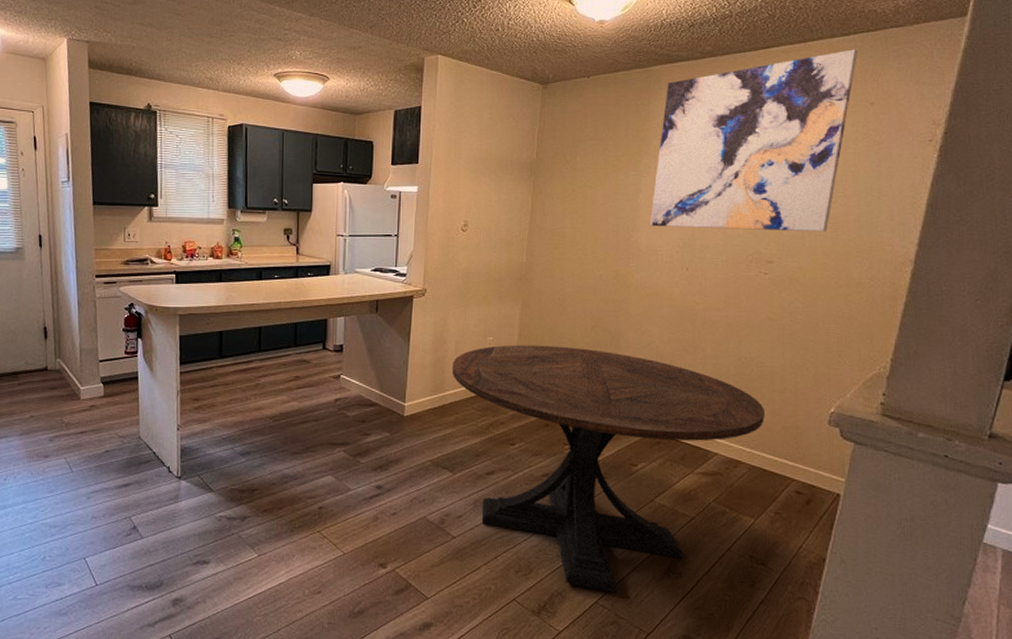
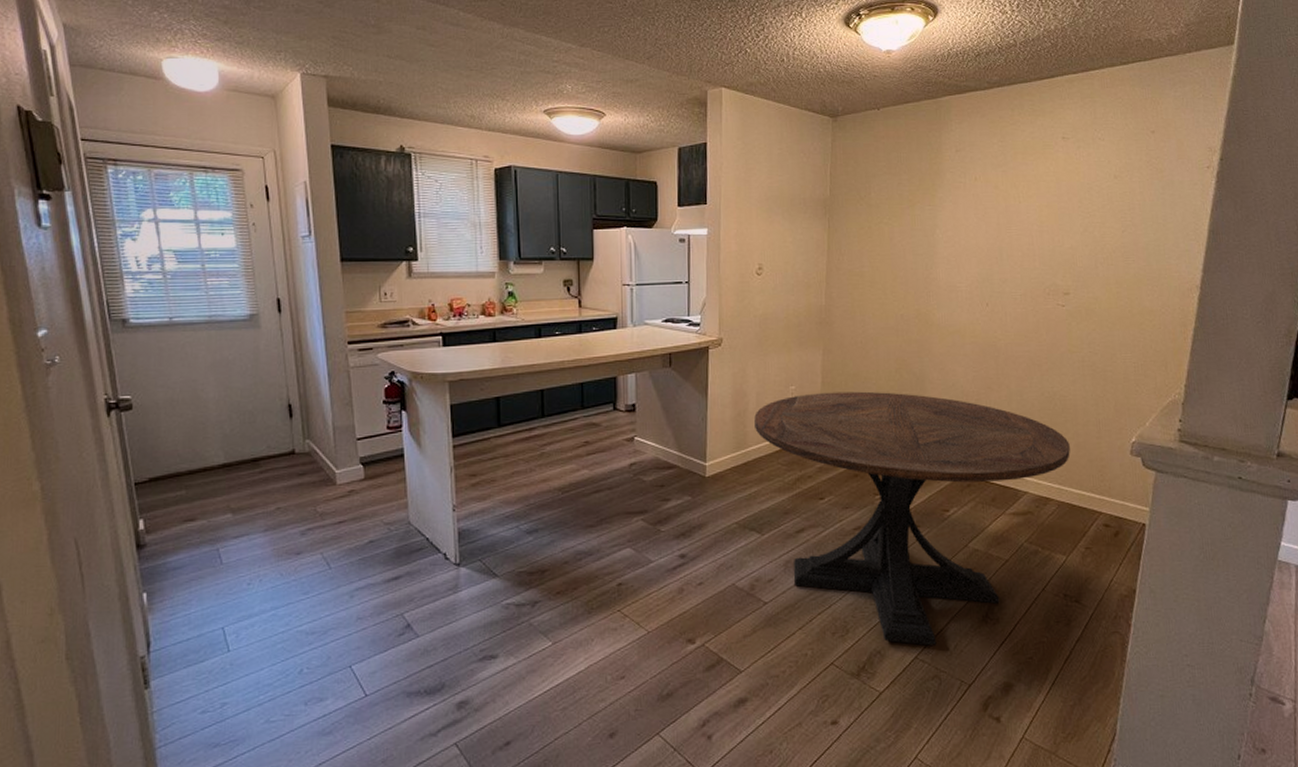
wall art: present [649,49,858,232] -> none [947,78,1137,262]

